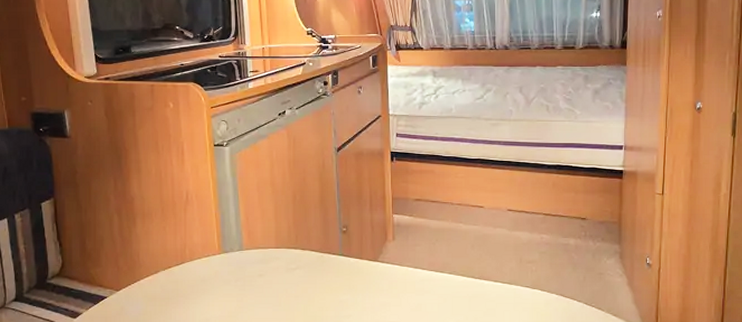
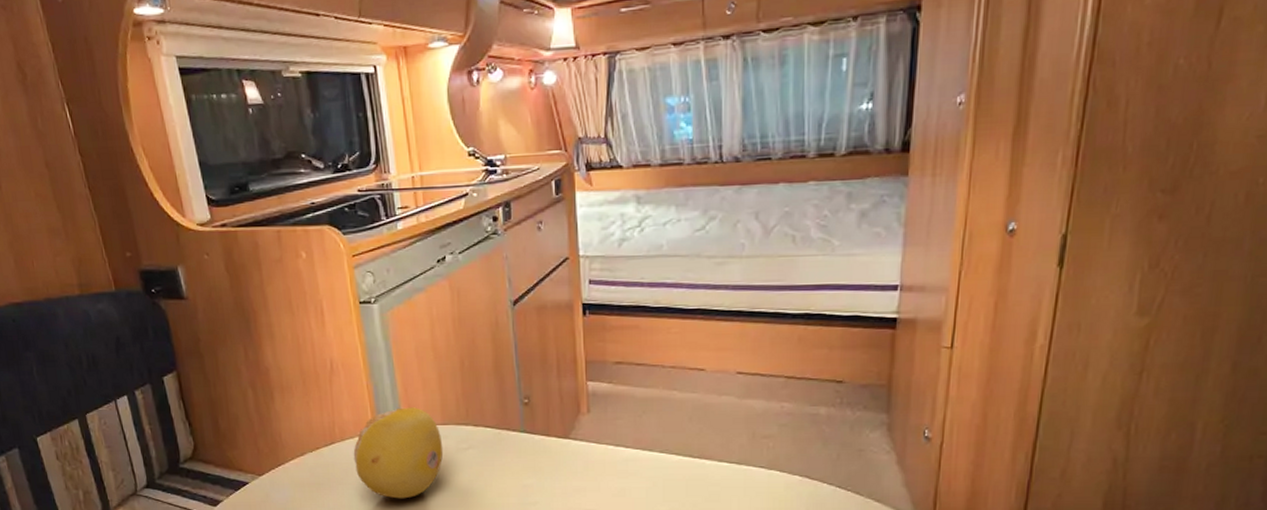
fruit: none [200,233,276,312] -> present [353,407,444,499]

